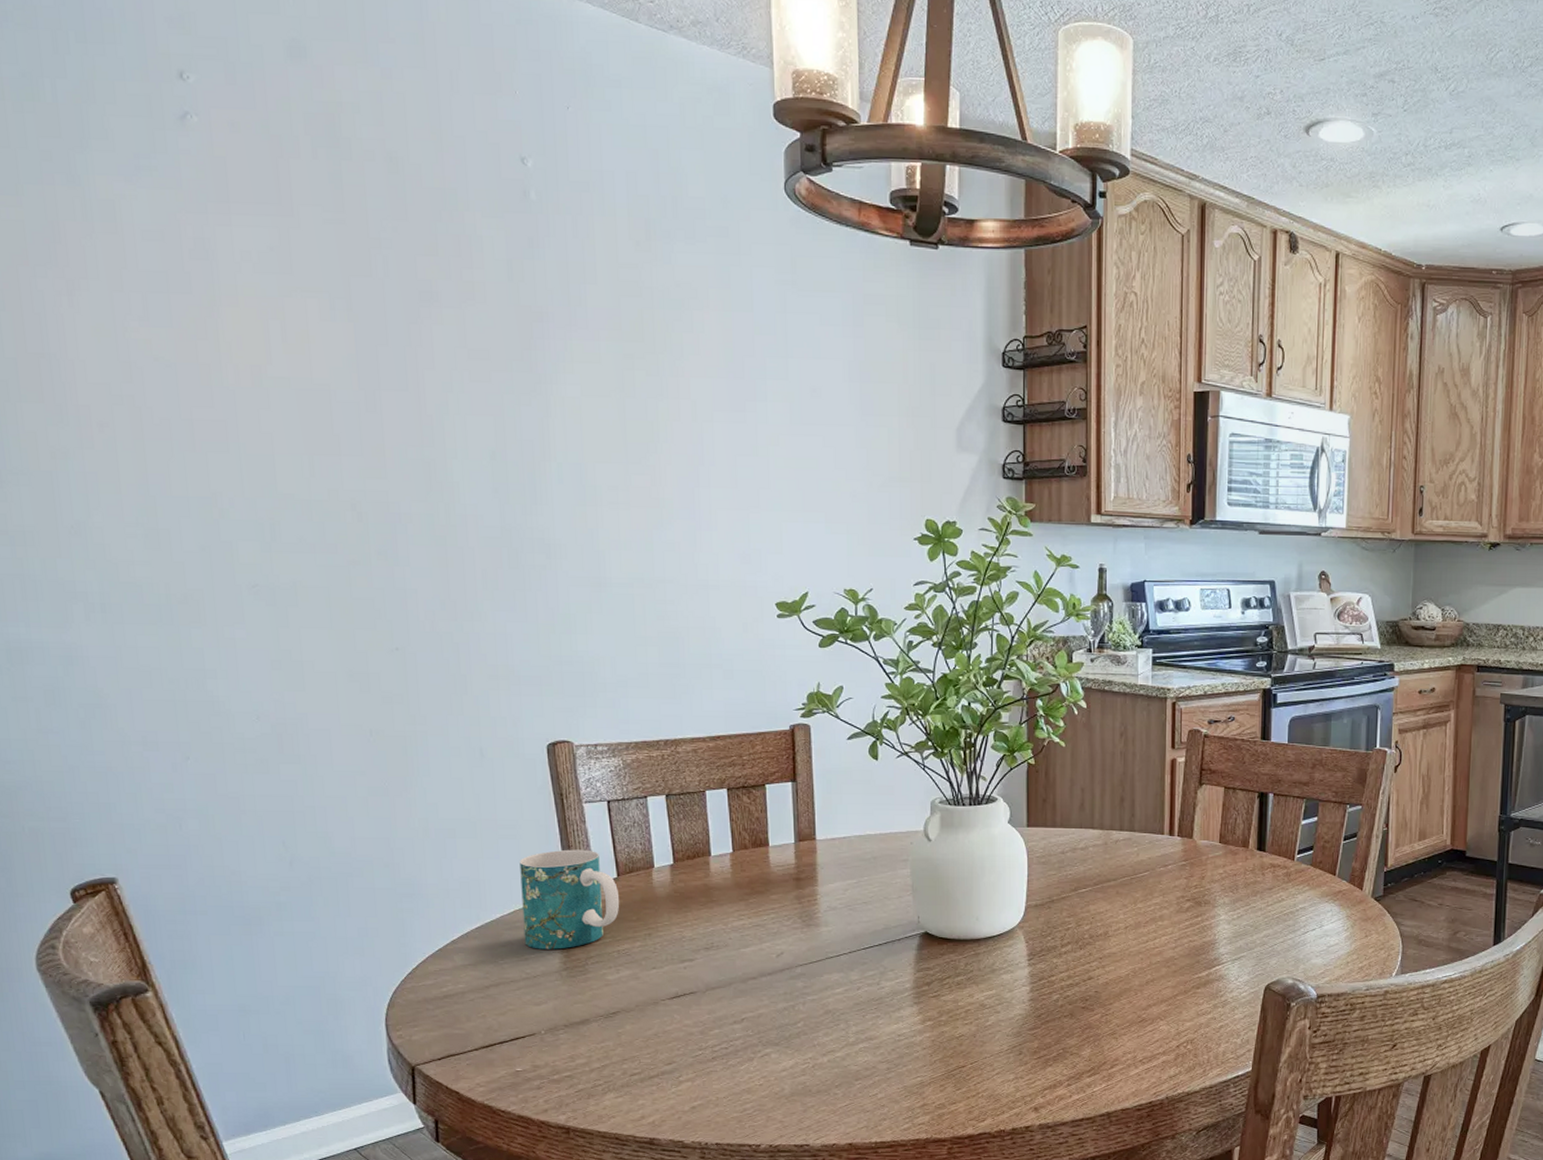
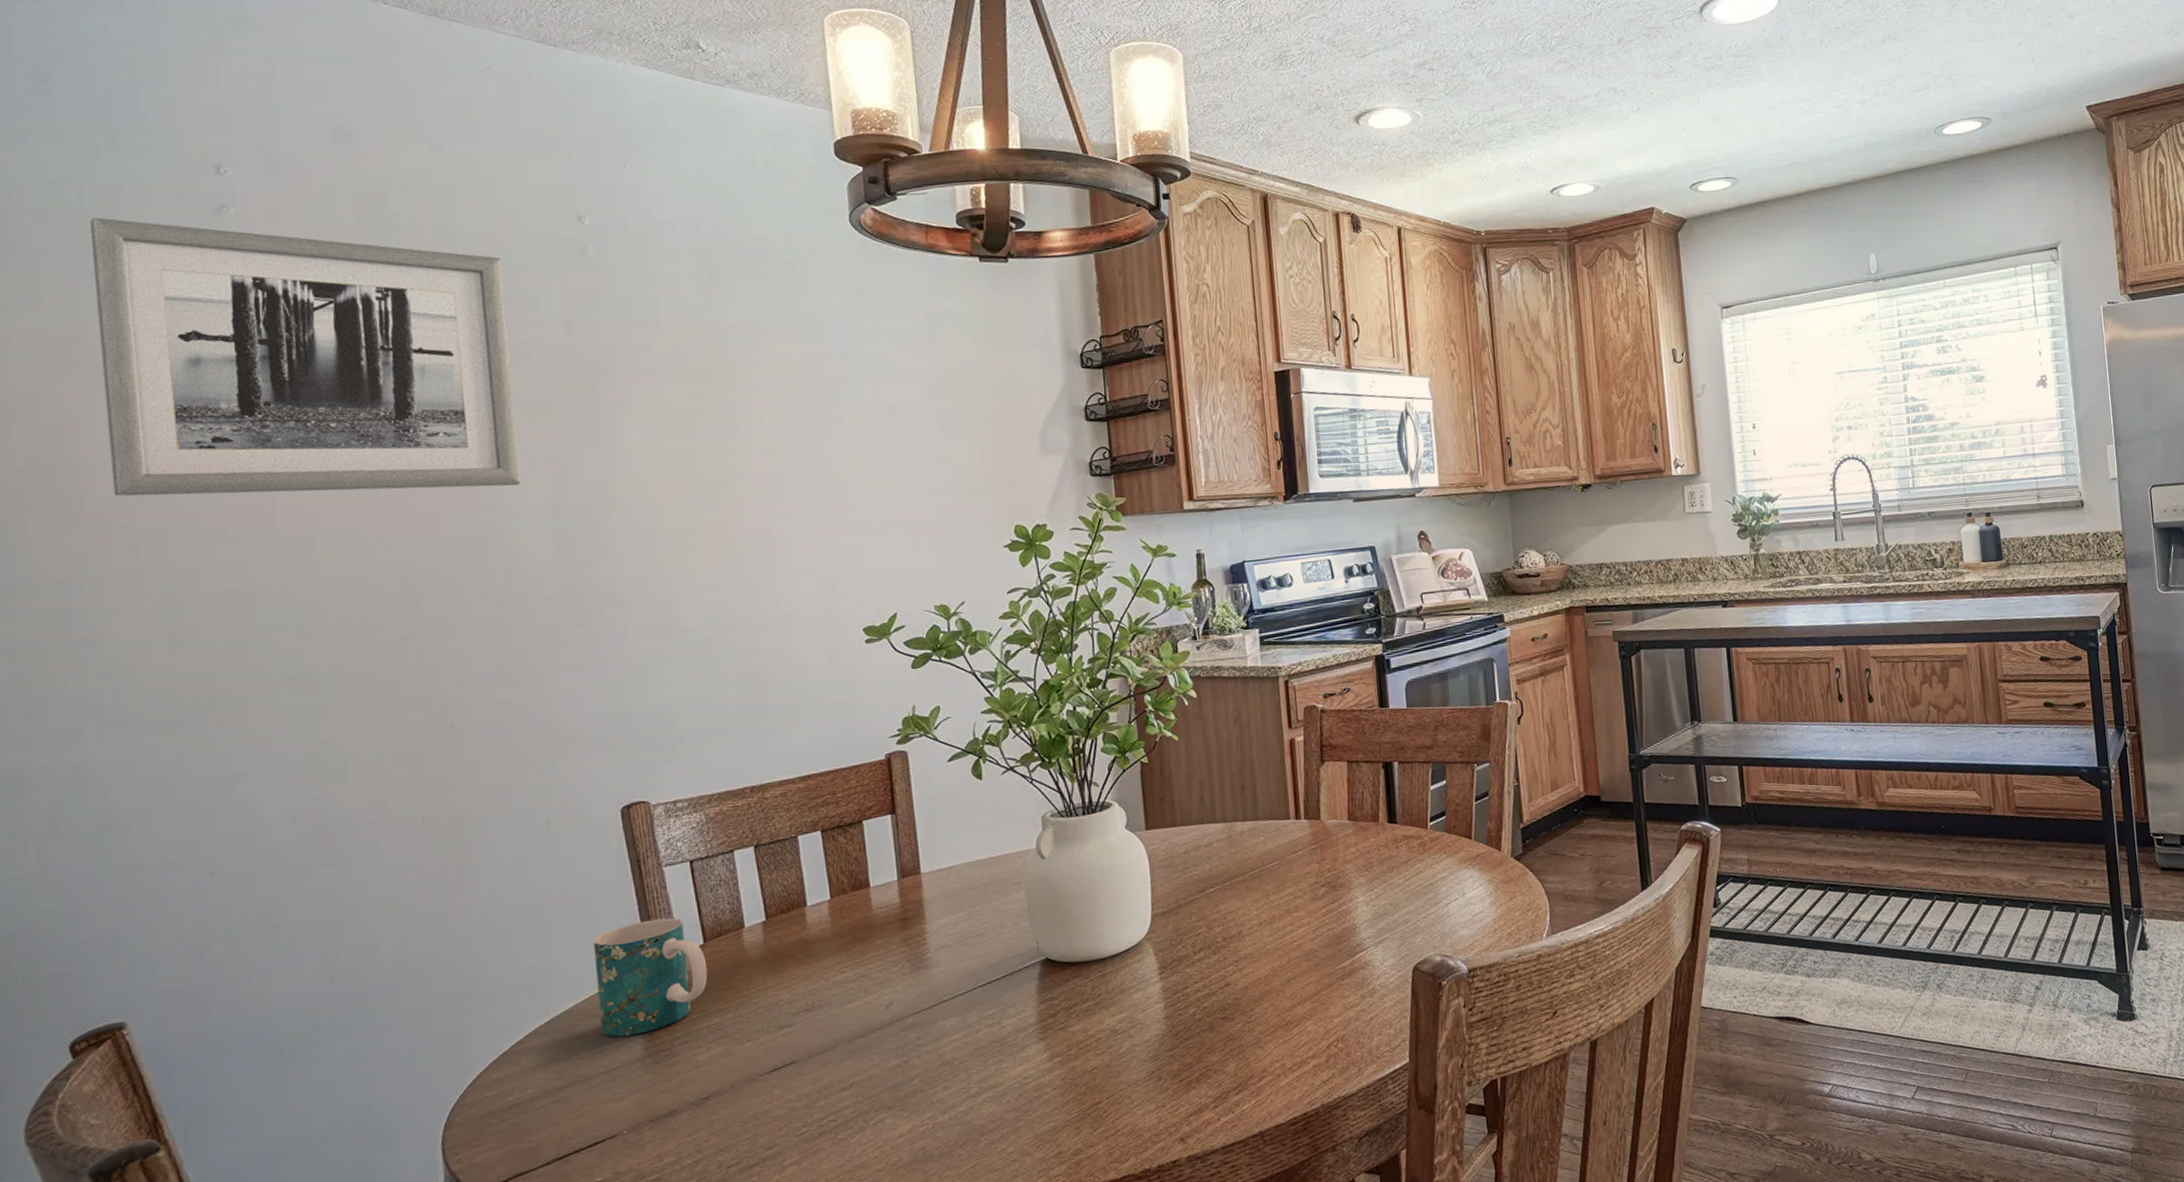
wall art: none [64,113,462,426] -> present [90,217,521,497]

